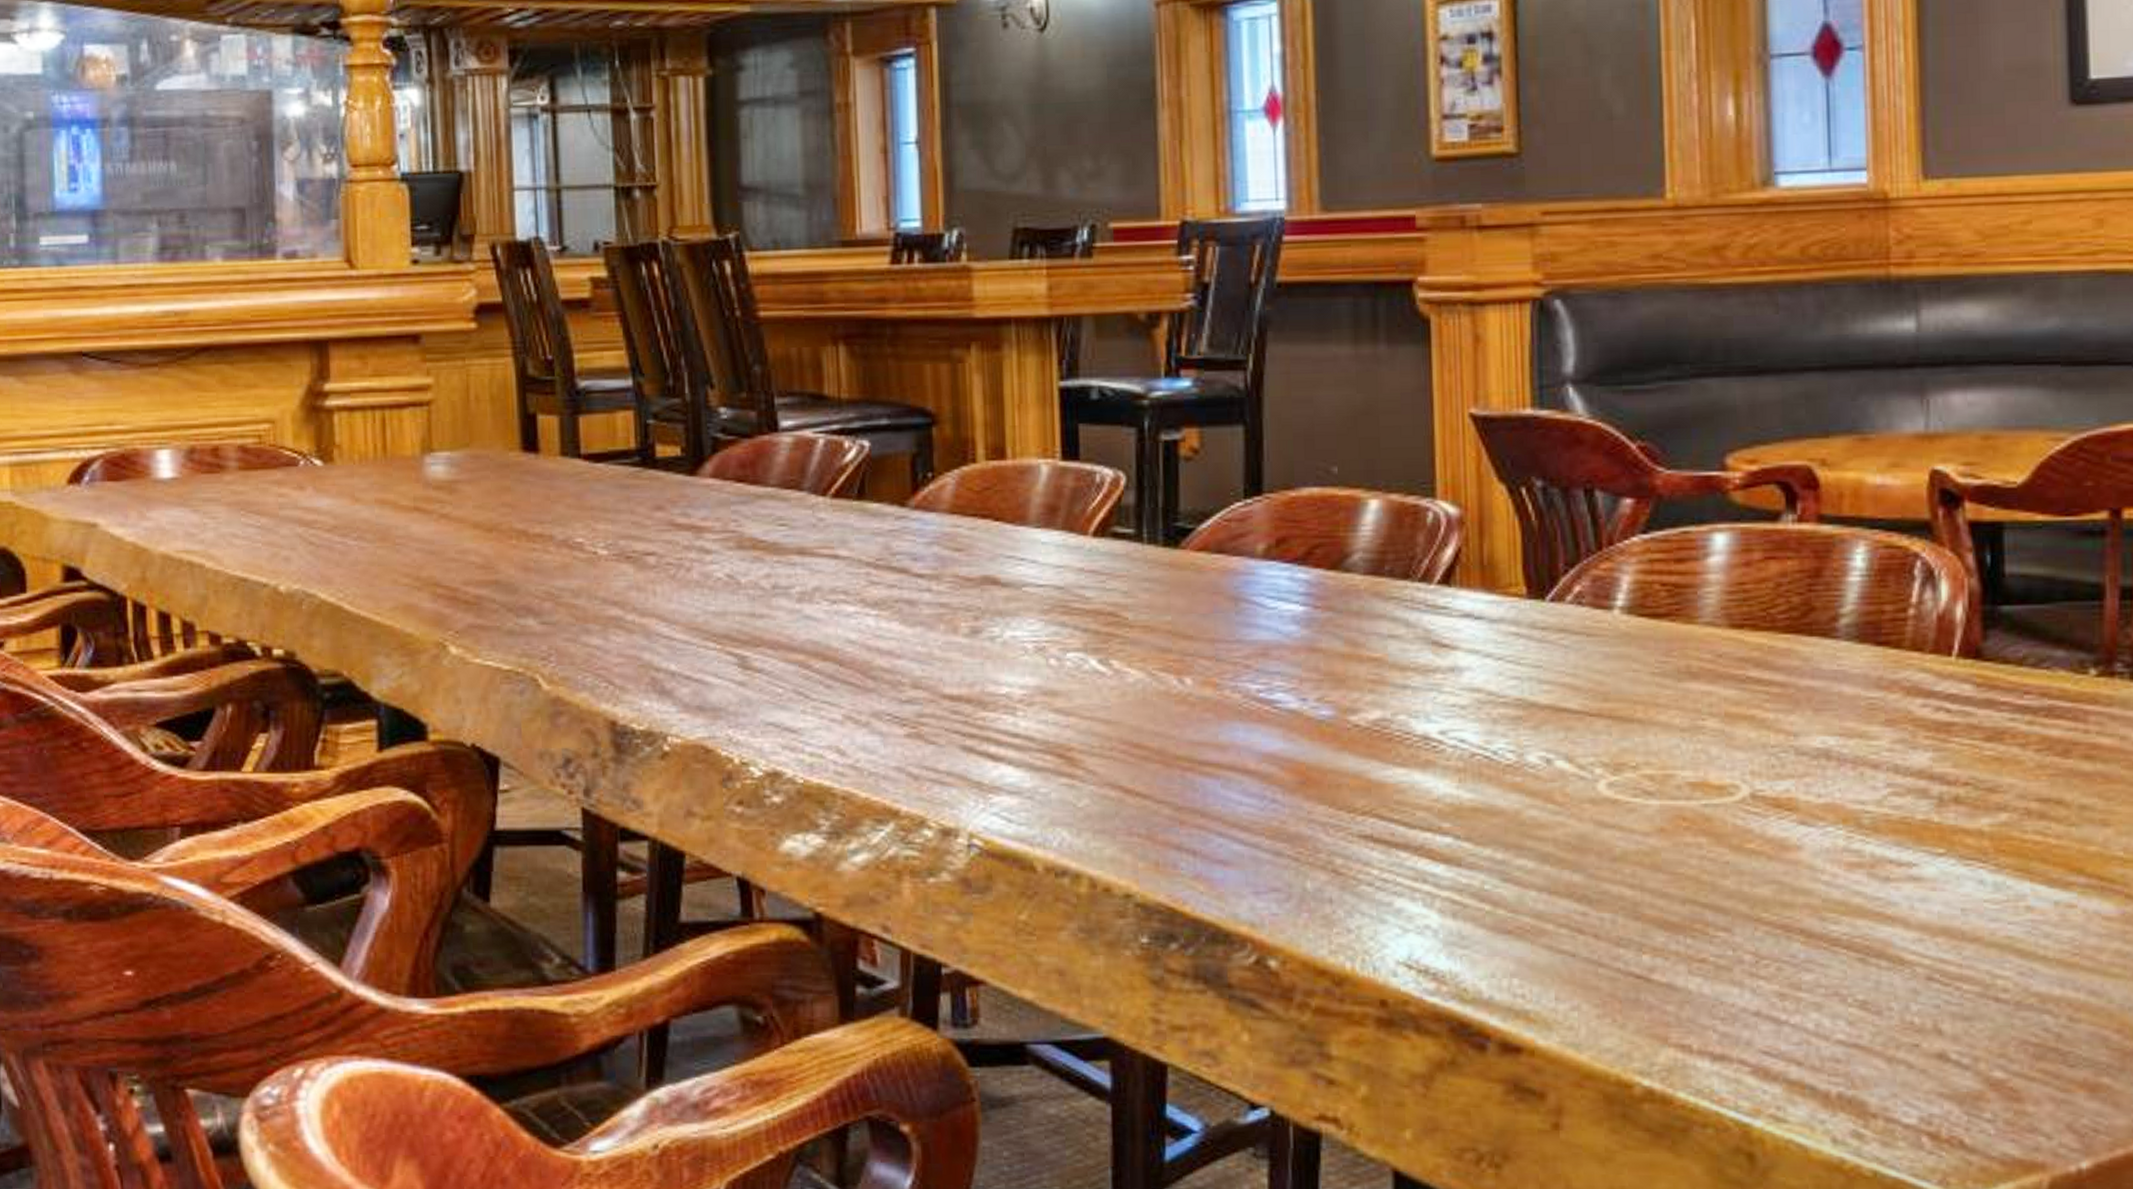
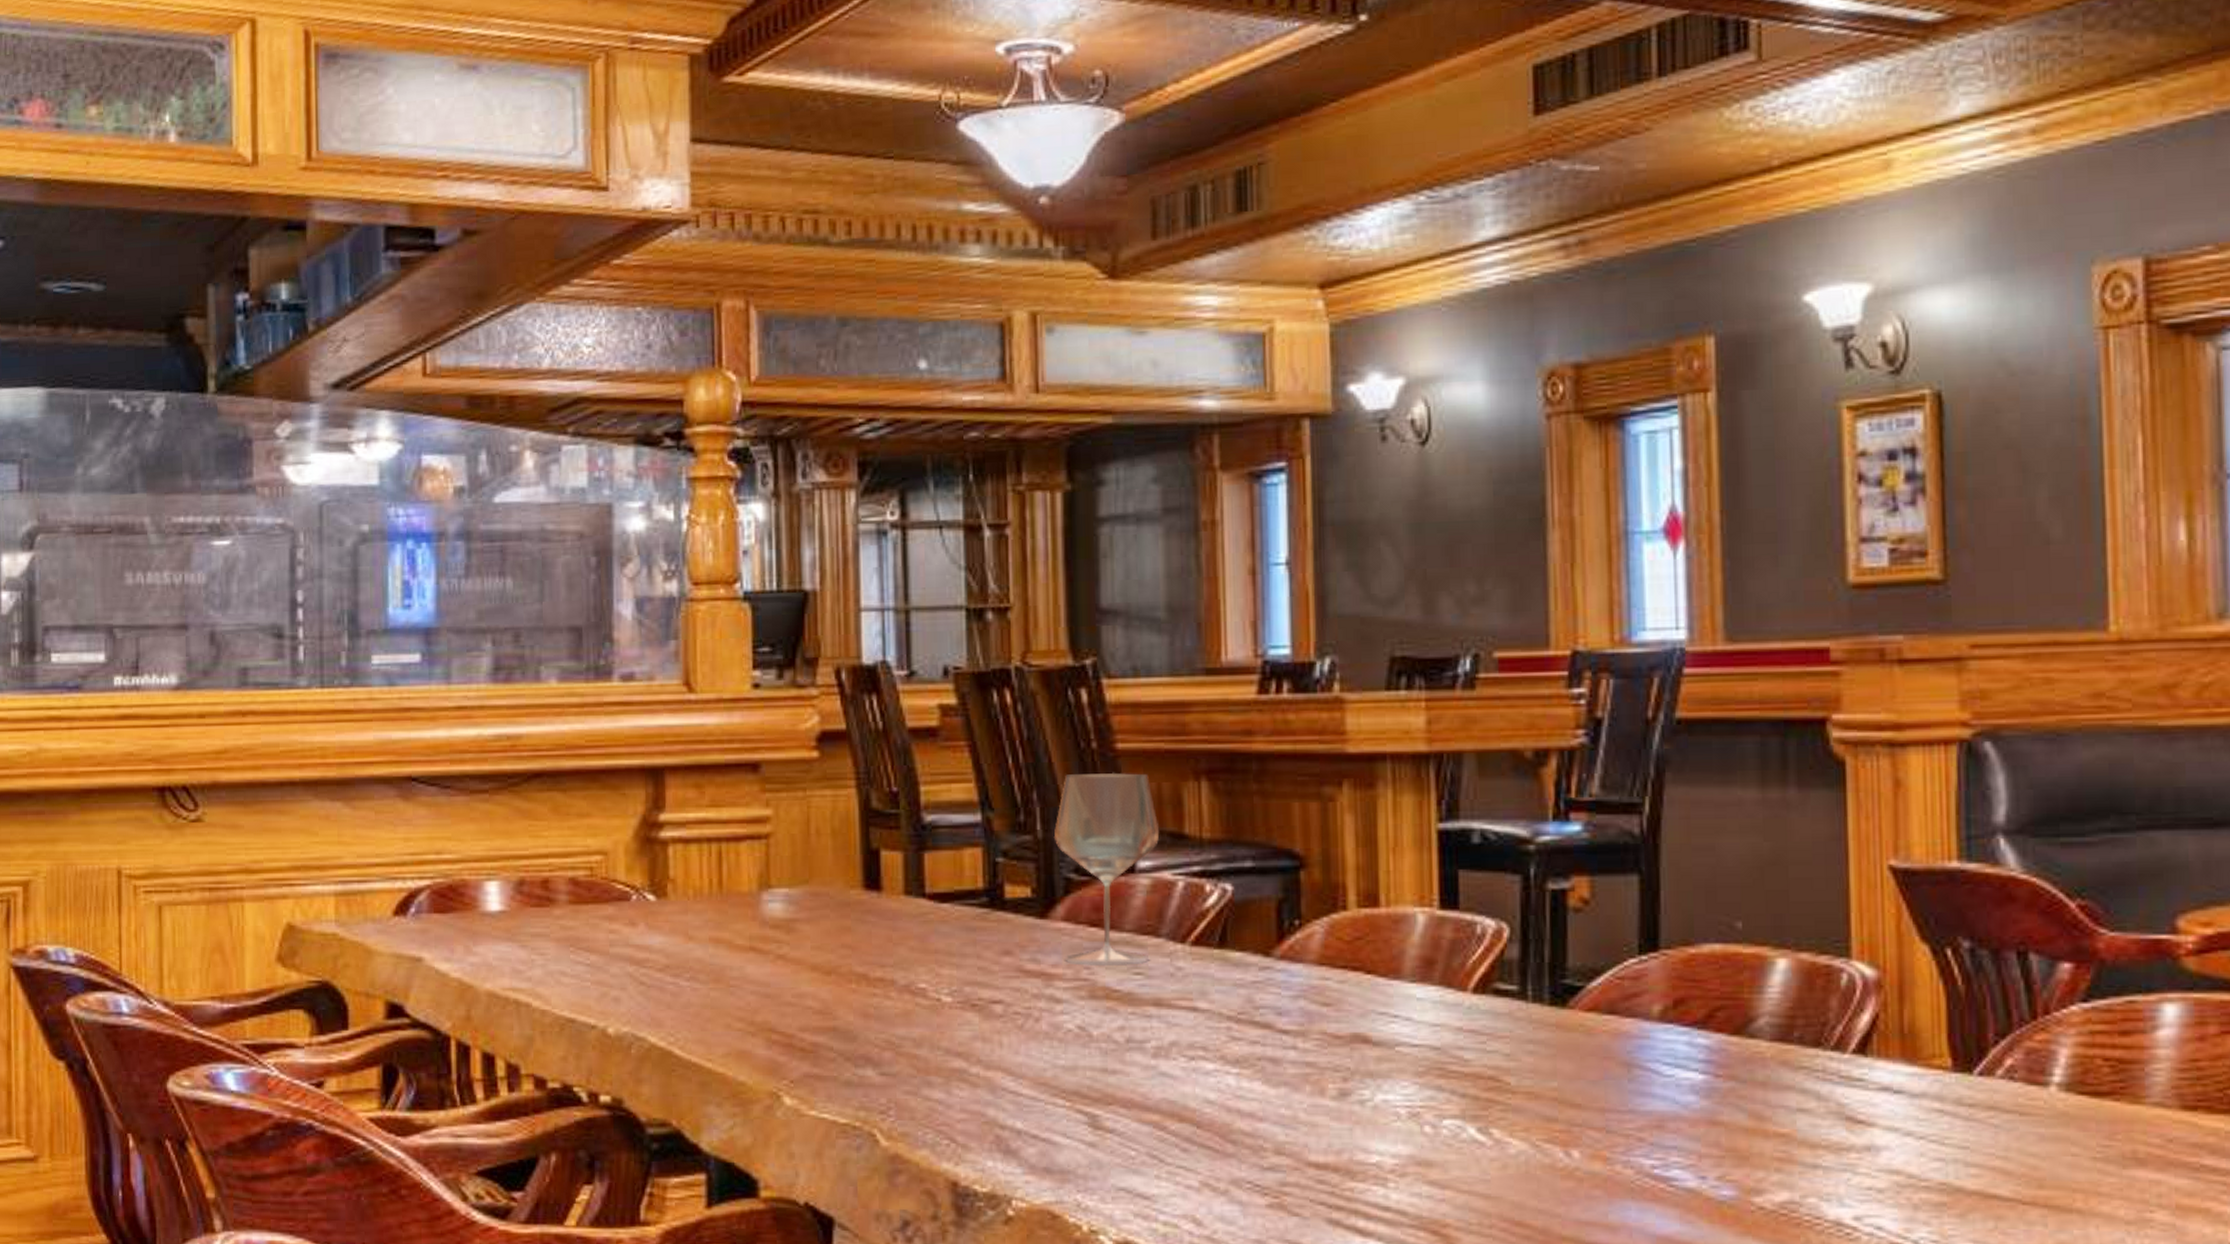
wine glass: none [702,338,801,519] -> present [1054,772,1160,966]

